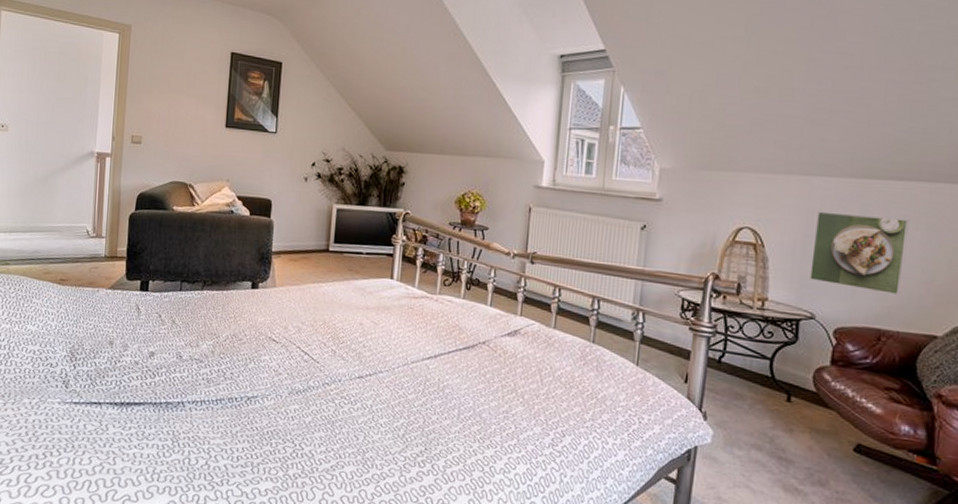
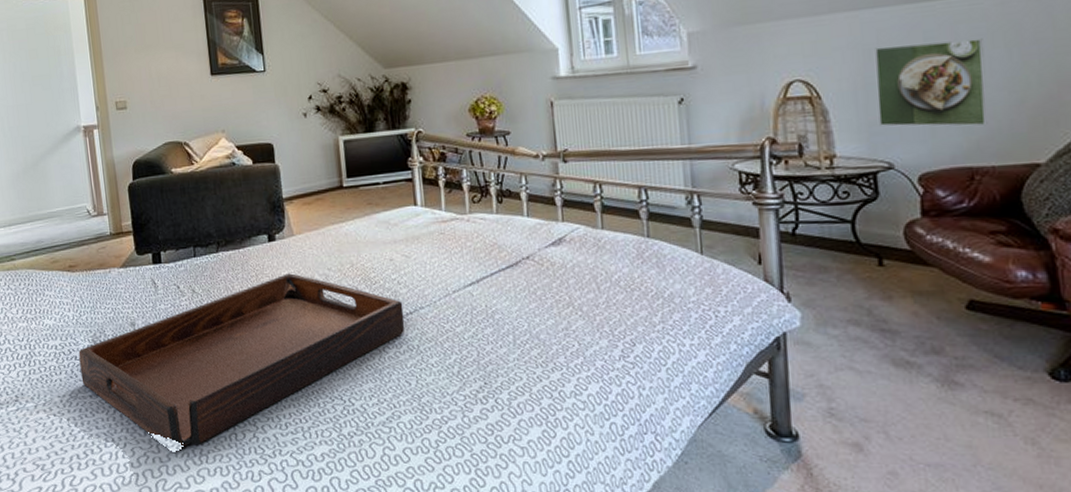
serving tray: none [53,320,364,464] -> present [78,273,405,448]

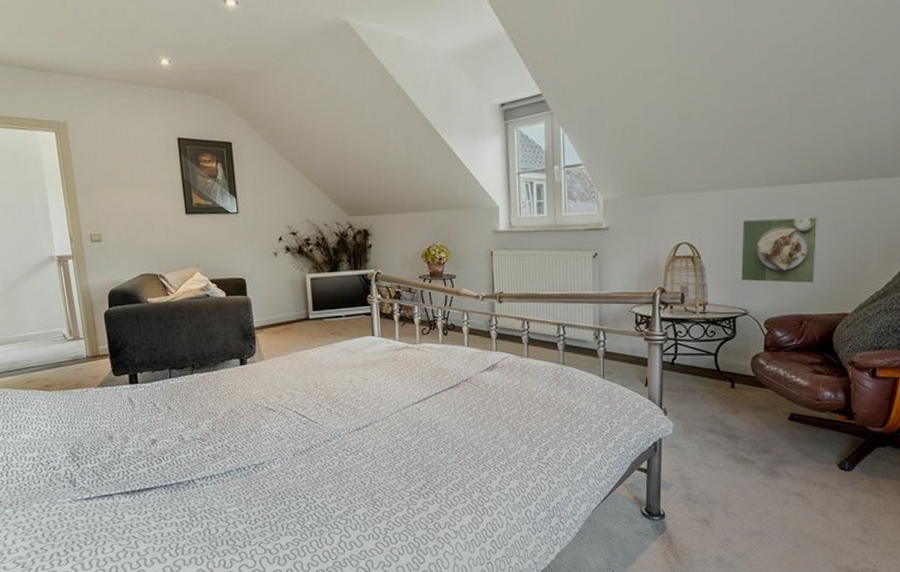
serving tray: present [78,273,405,448] -> none [57,393,362,543]

